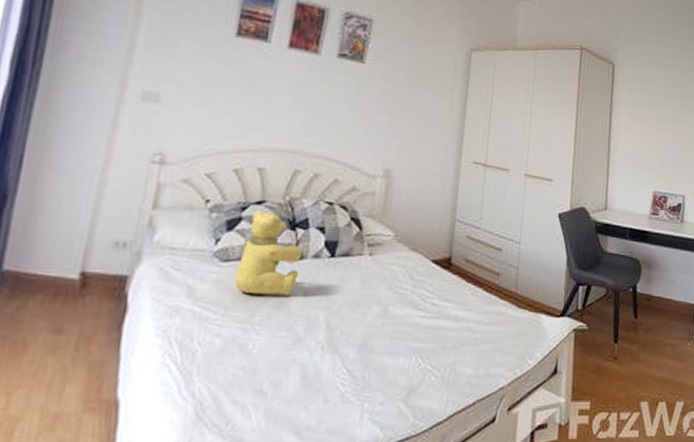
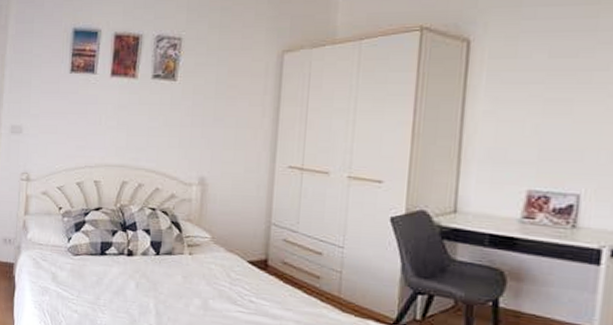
teddy bear: present [234,211,302,296] -> none [83,216,133,285]

